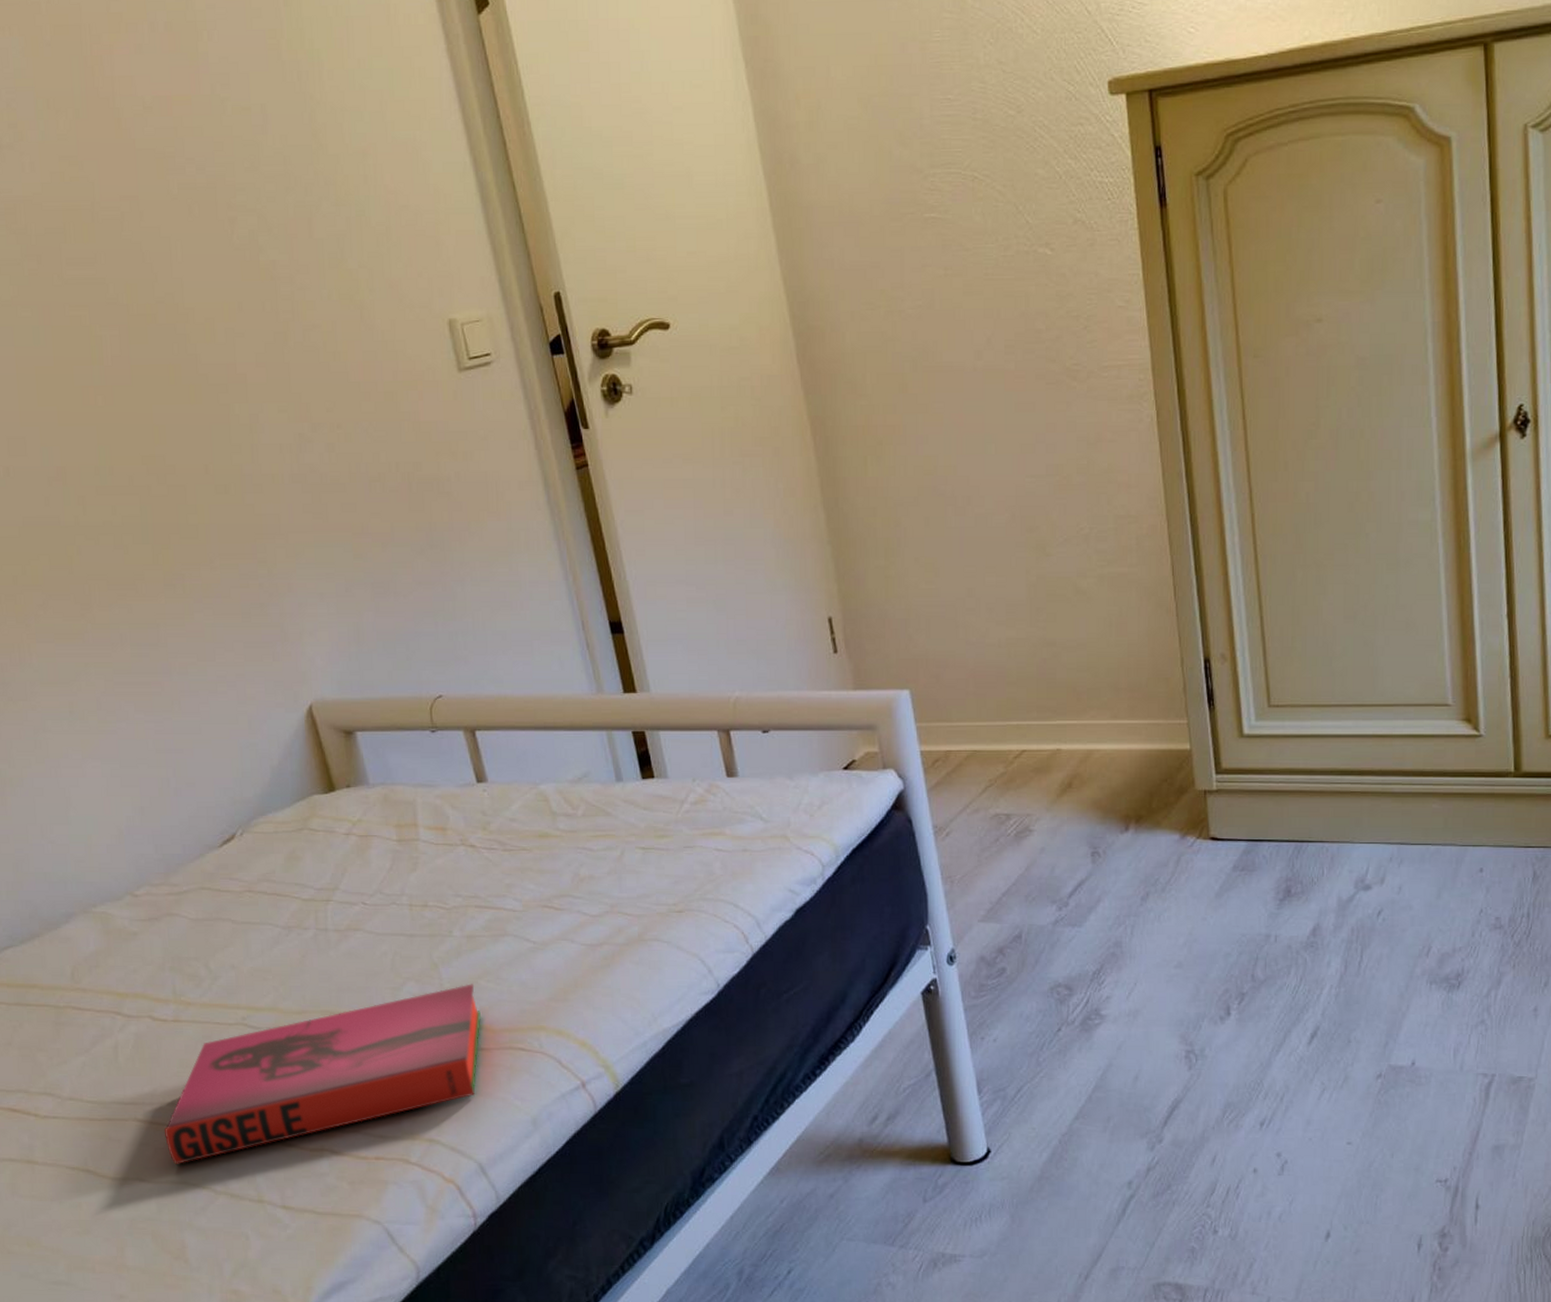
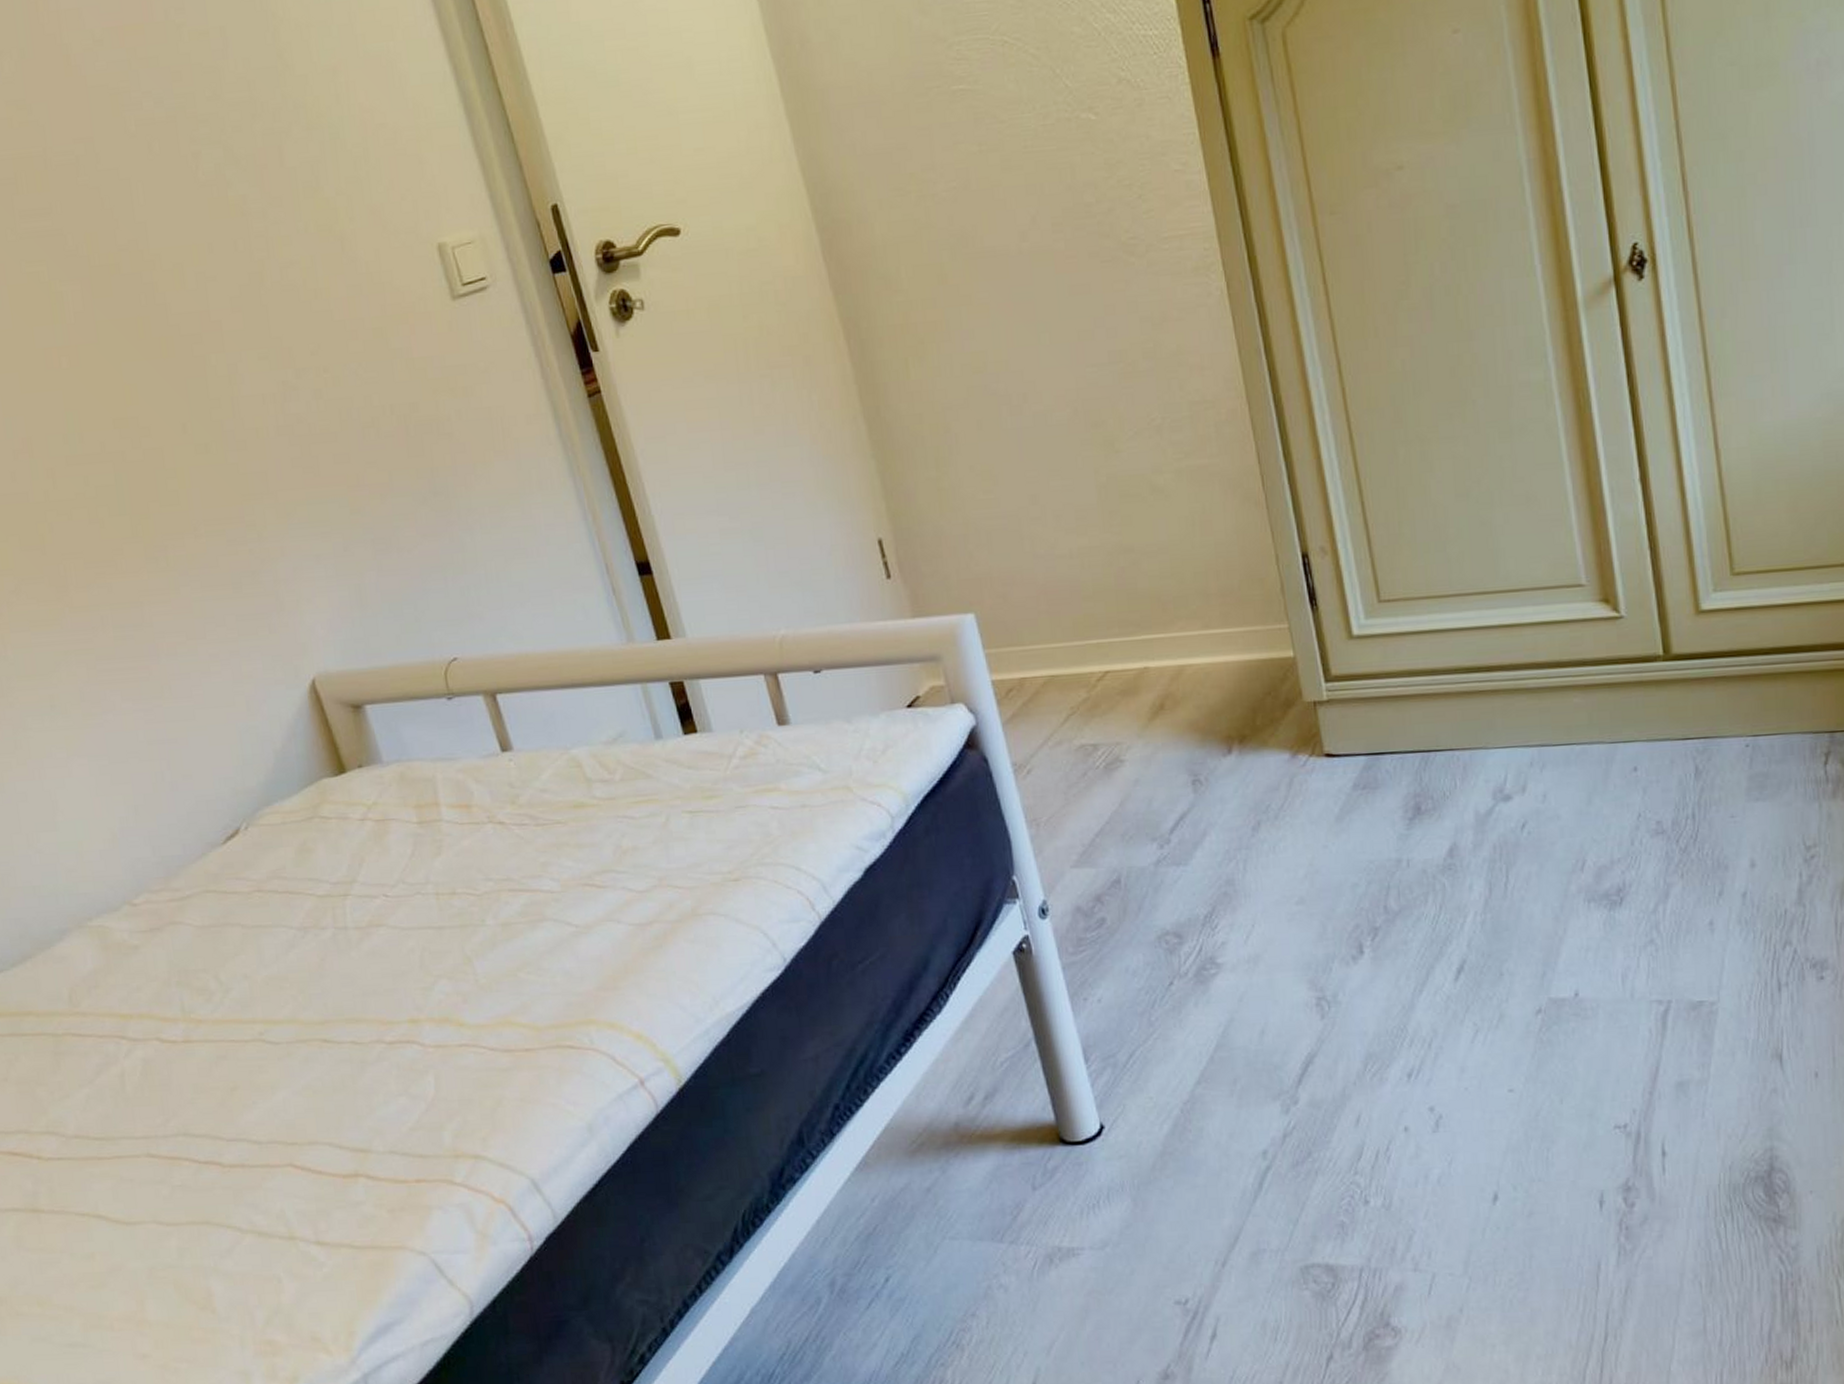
hardback book: present [164,984,481,1164] -> none [181,977,524,1202]

